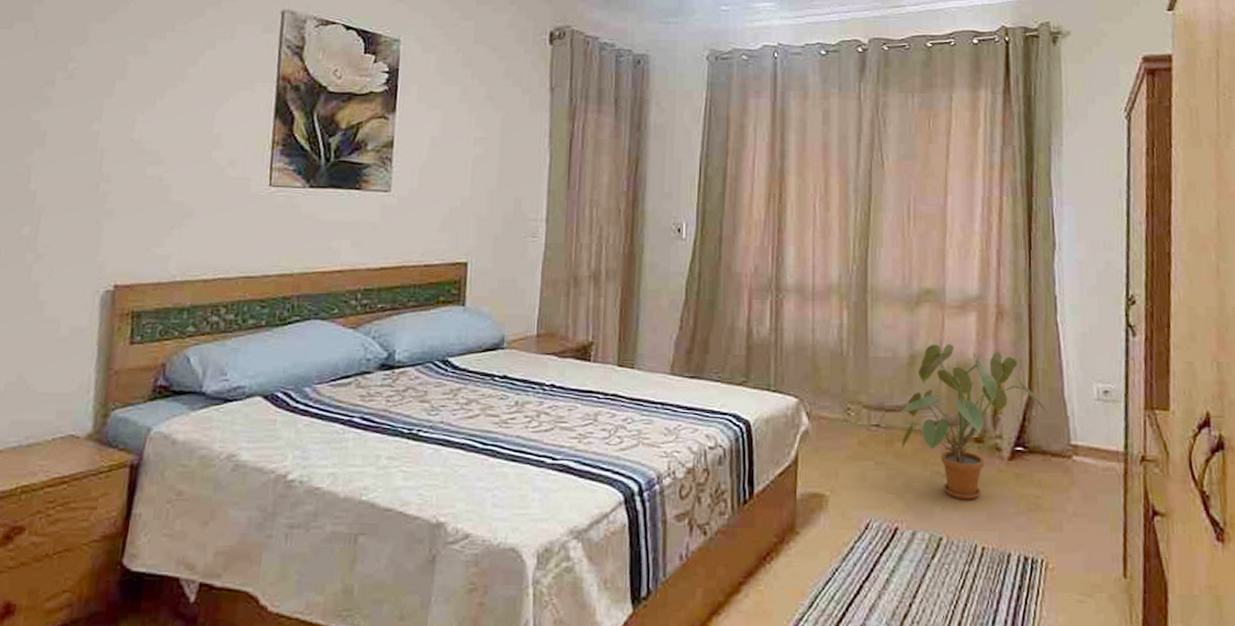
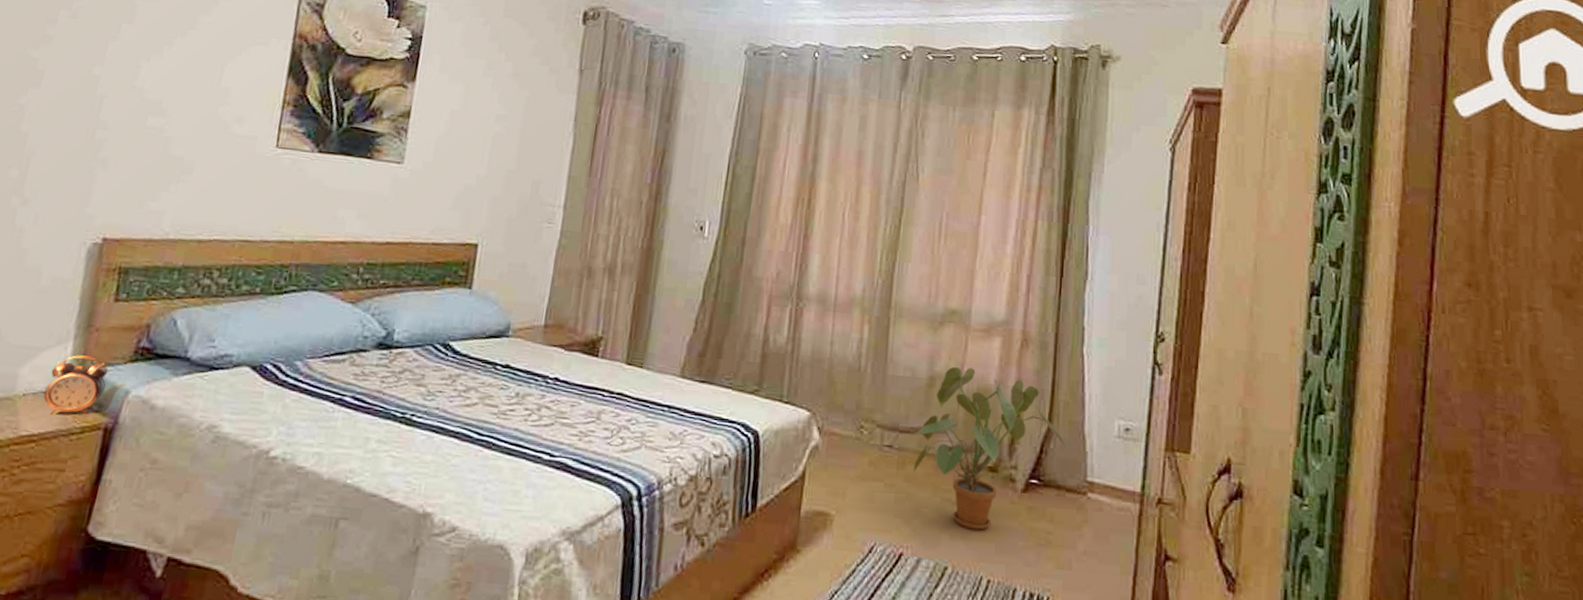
alarm clock: none [71,398,130,457] -> present [43,355,109,416]

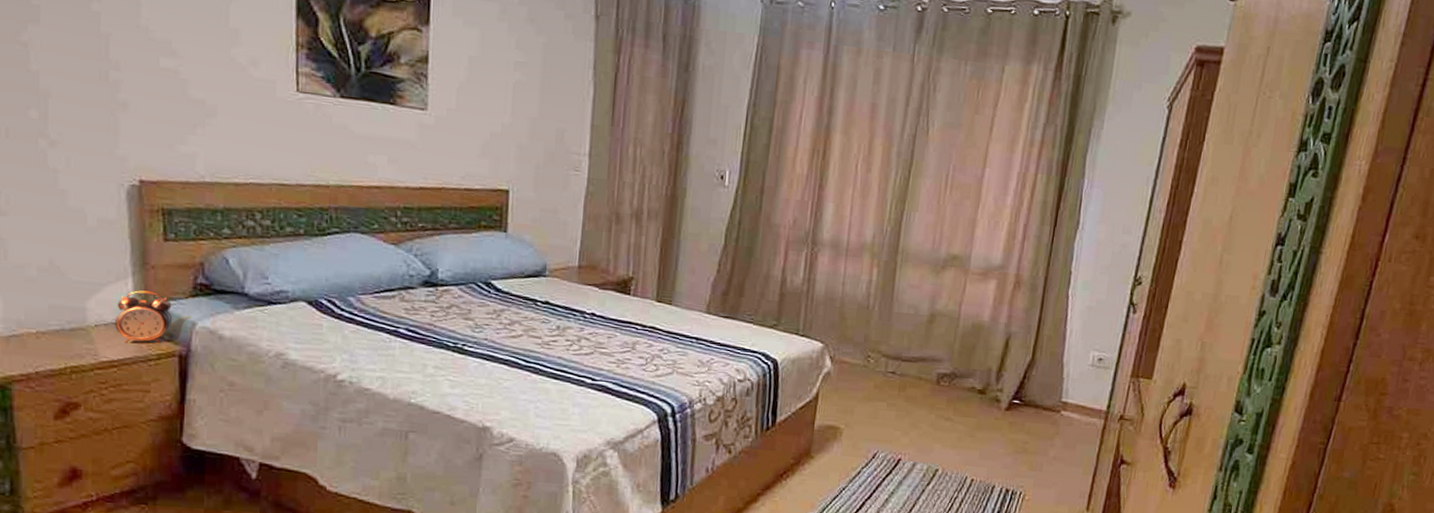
house plant: present [913,366,1069,531] -> none [913,305,1049,441]

